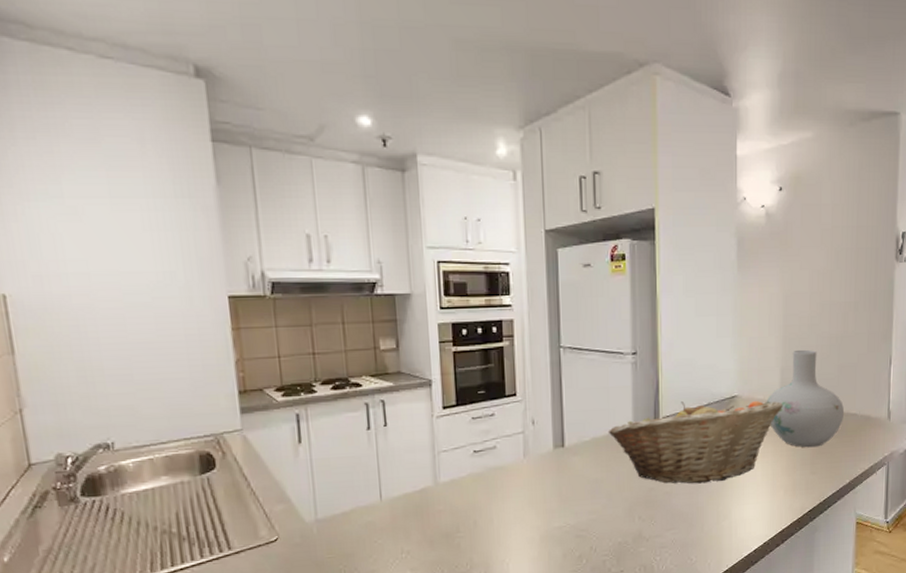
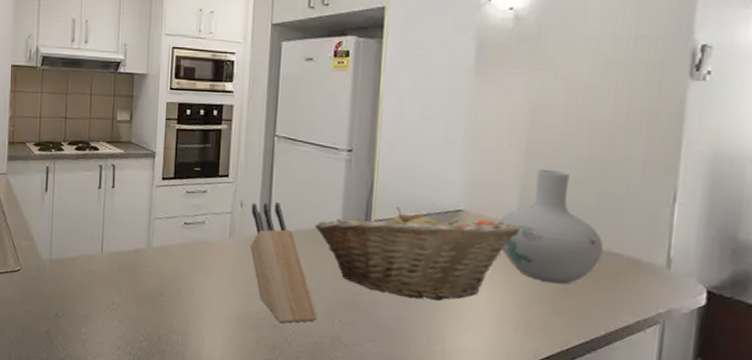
knife block: none [543,414,619,533] -> present [250,202,318,324]

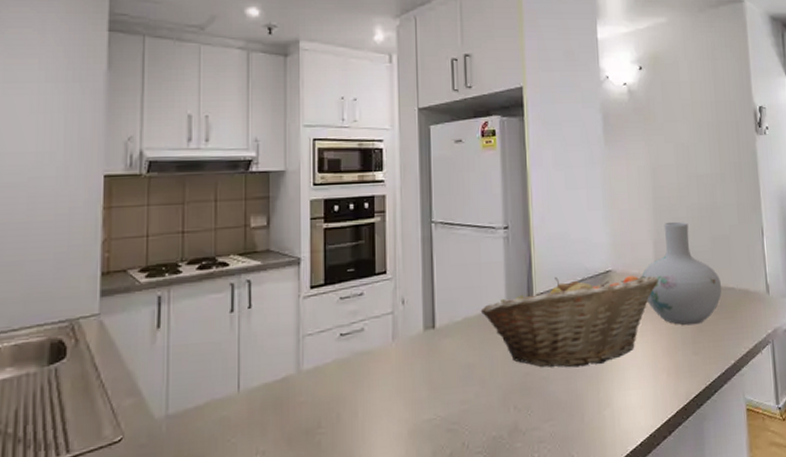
knife block: present [250,202,318,324] -> none [413,293,493,426]

